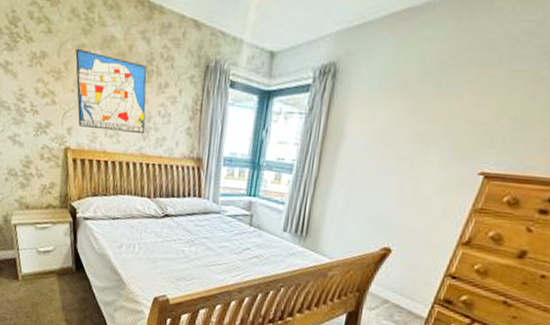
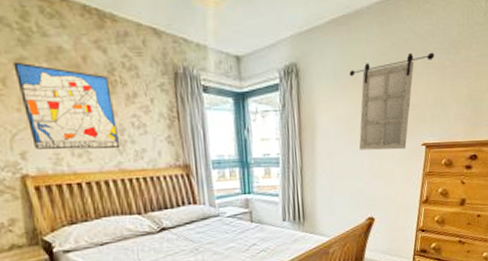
home mirror: none [392,57,529,176] -> present [349,52,435,150]

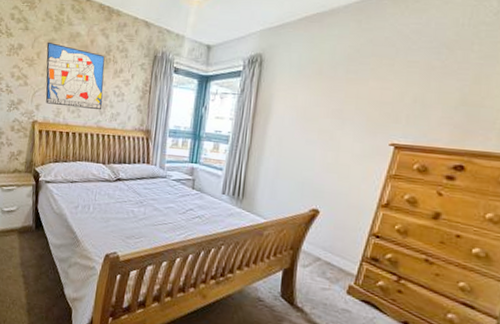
home mirror: present [349,52,435,150] -> none [314,51,420,147]

